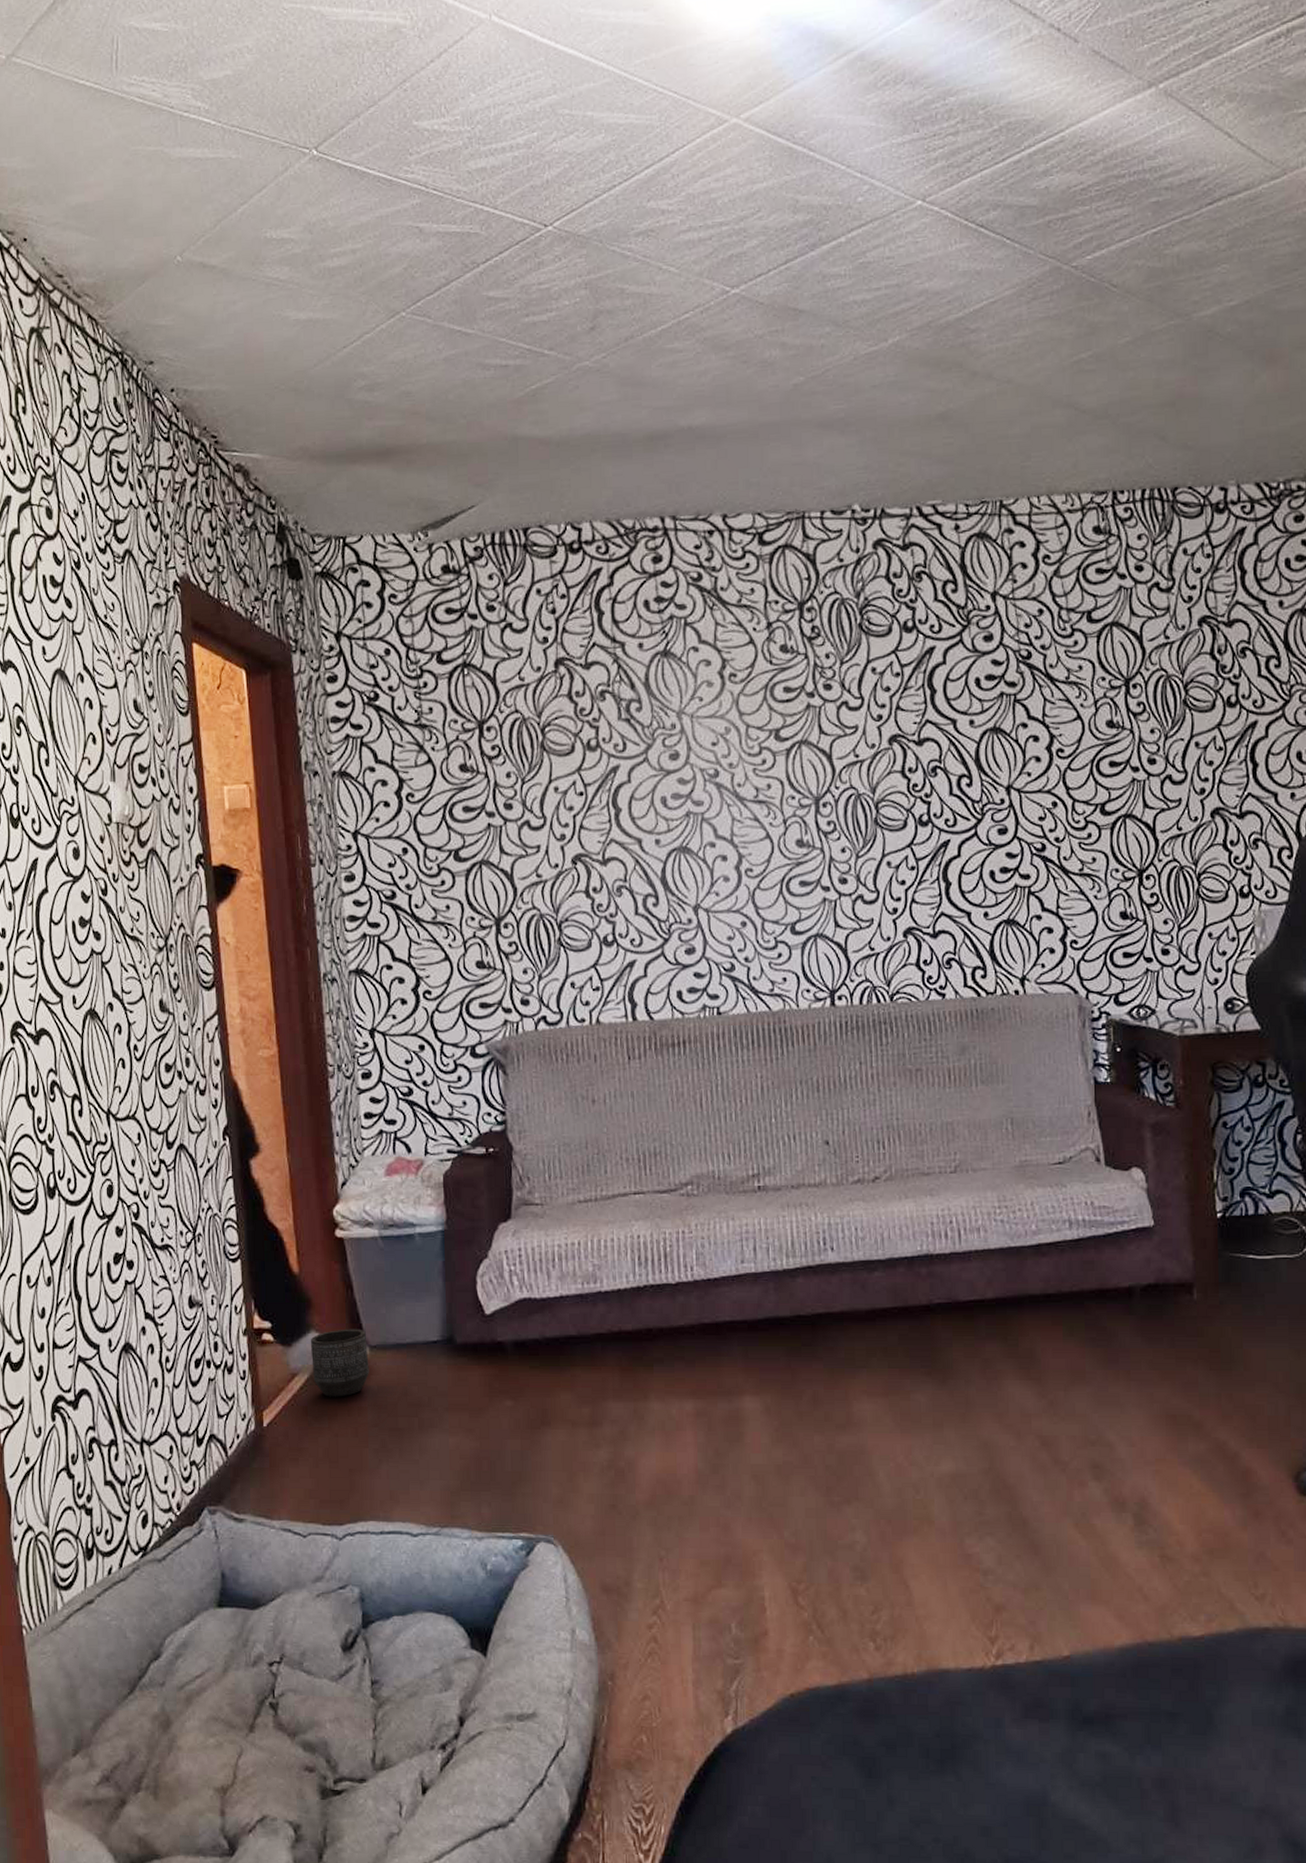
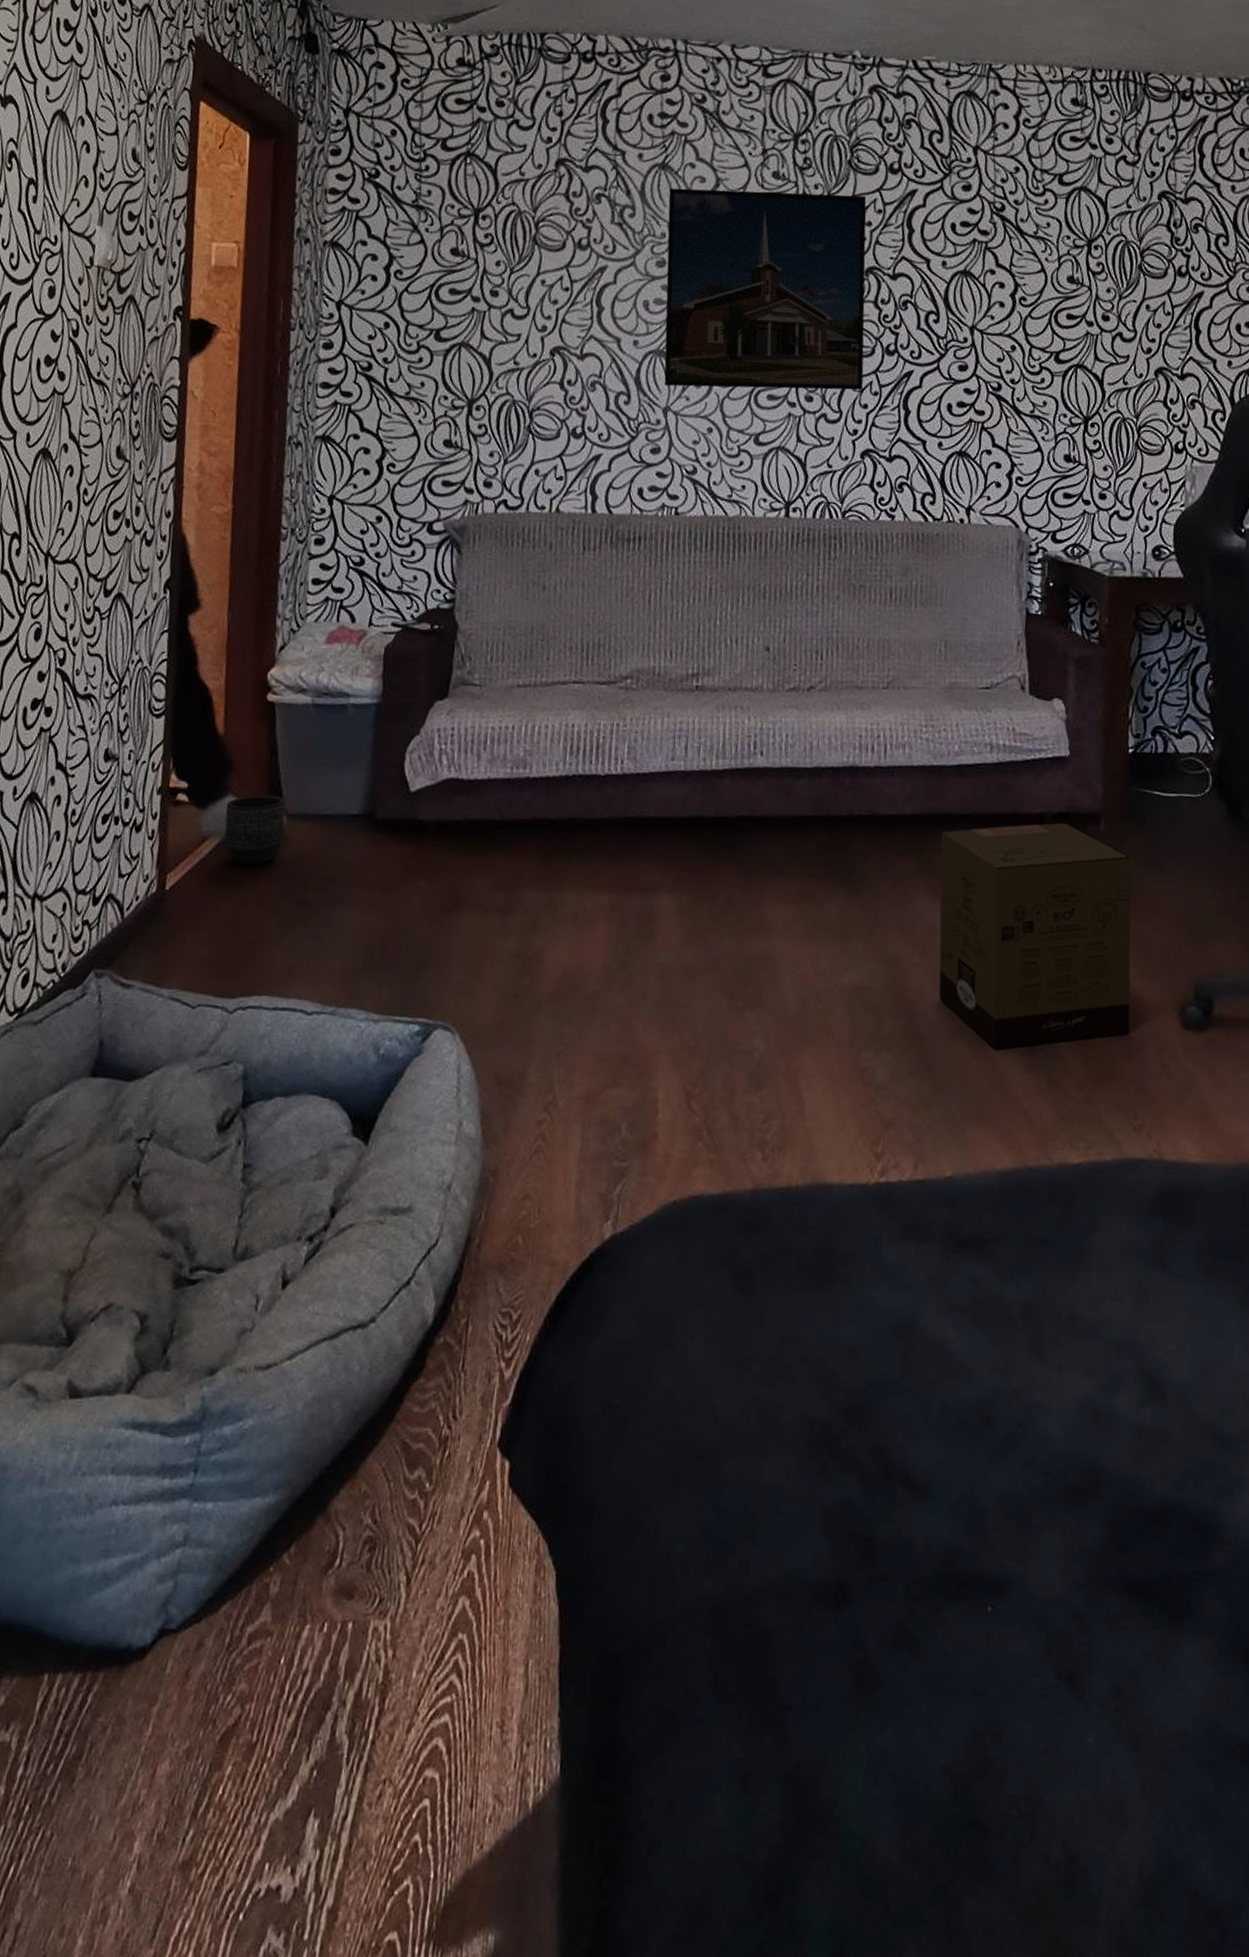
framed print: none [674,659,899,884] -> present [664,187,867,391]
cardboard box: none [1026,1295,1244,1528] -> present [939,822,1131,1050]

